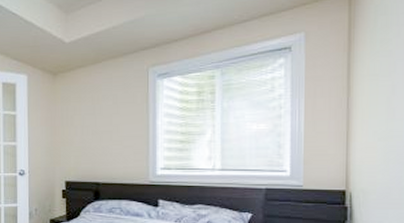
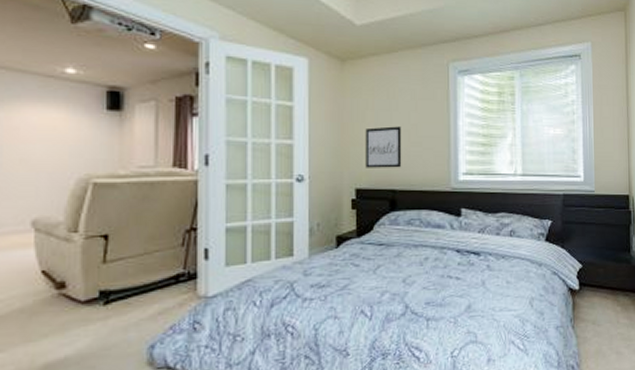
wall art: none [73,128,105,164] -> present [365,126,402,168]

